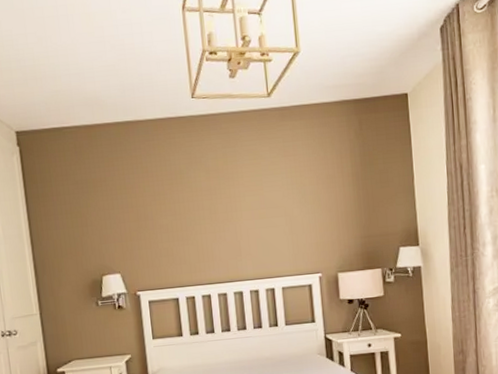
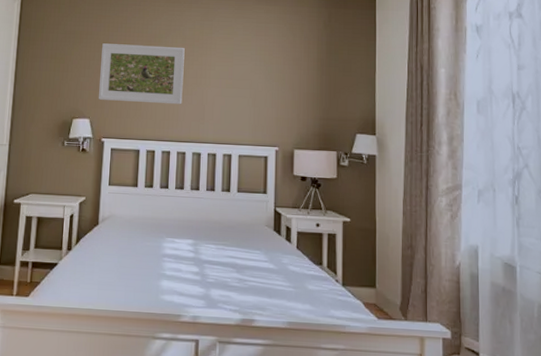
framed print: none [119,181,216,252] -> present [99,43,185,105]

